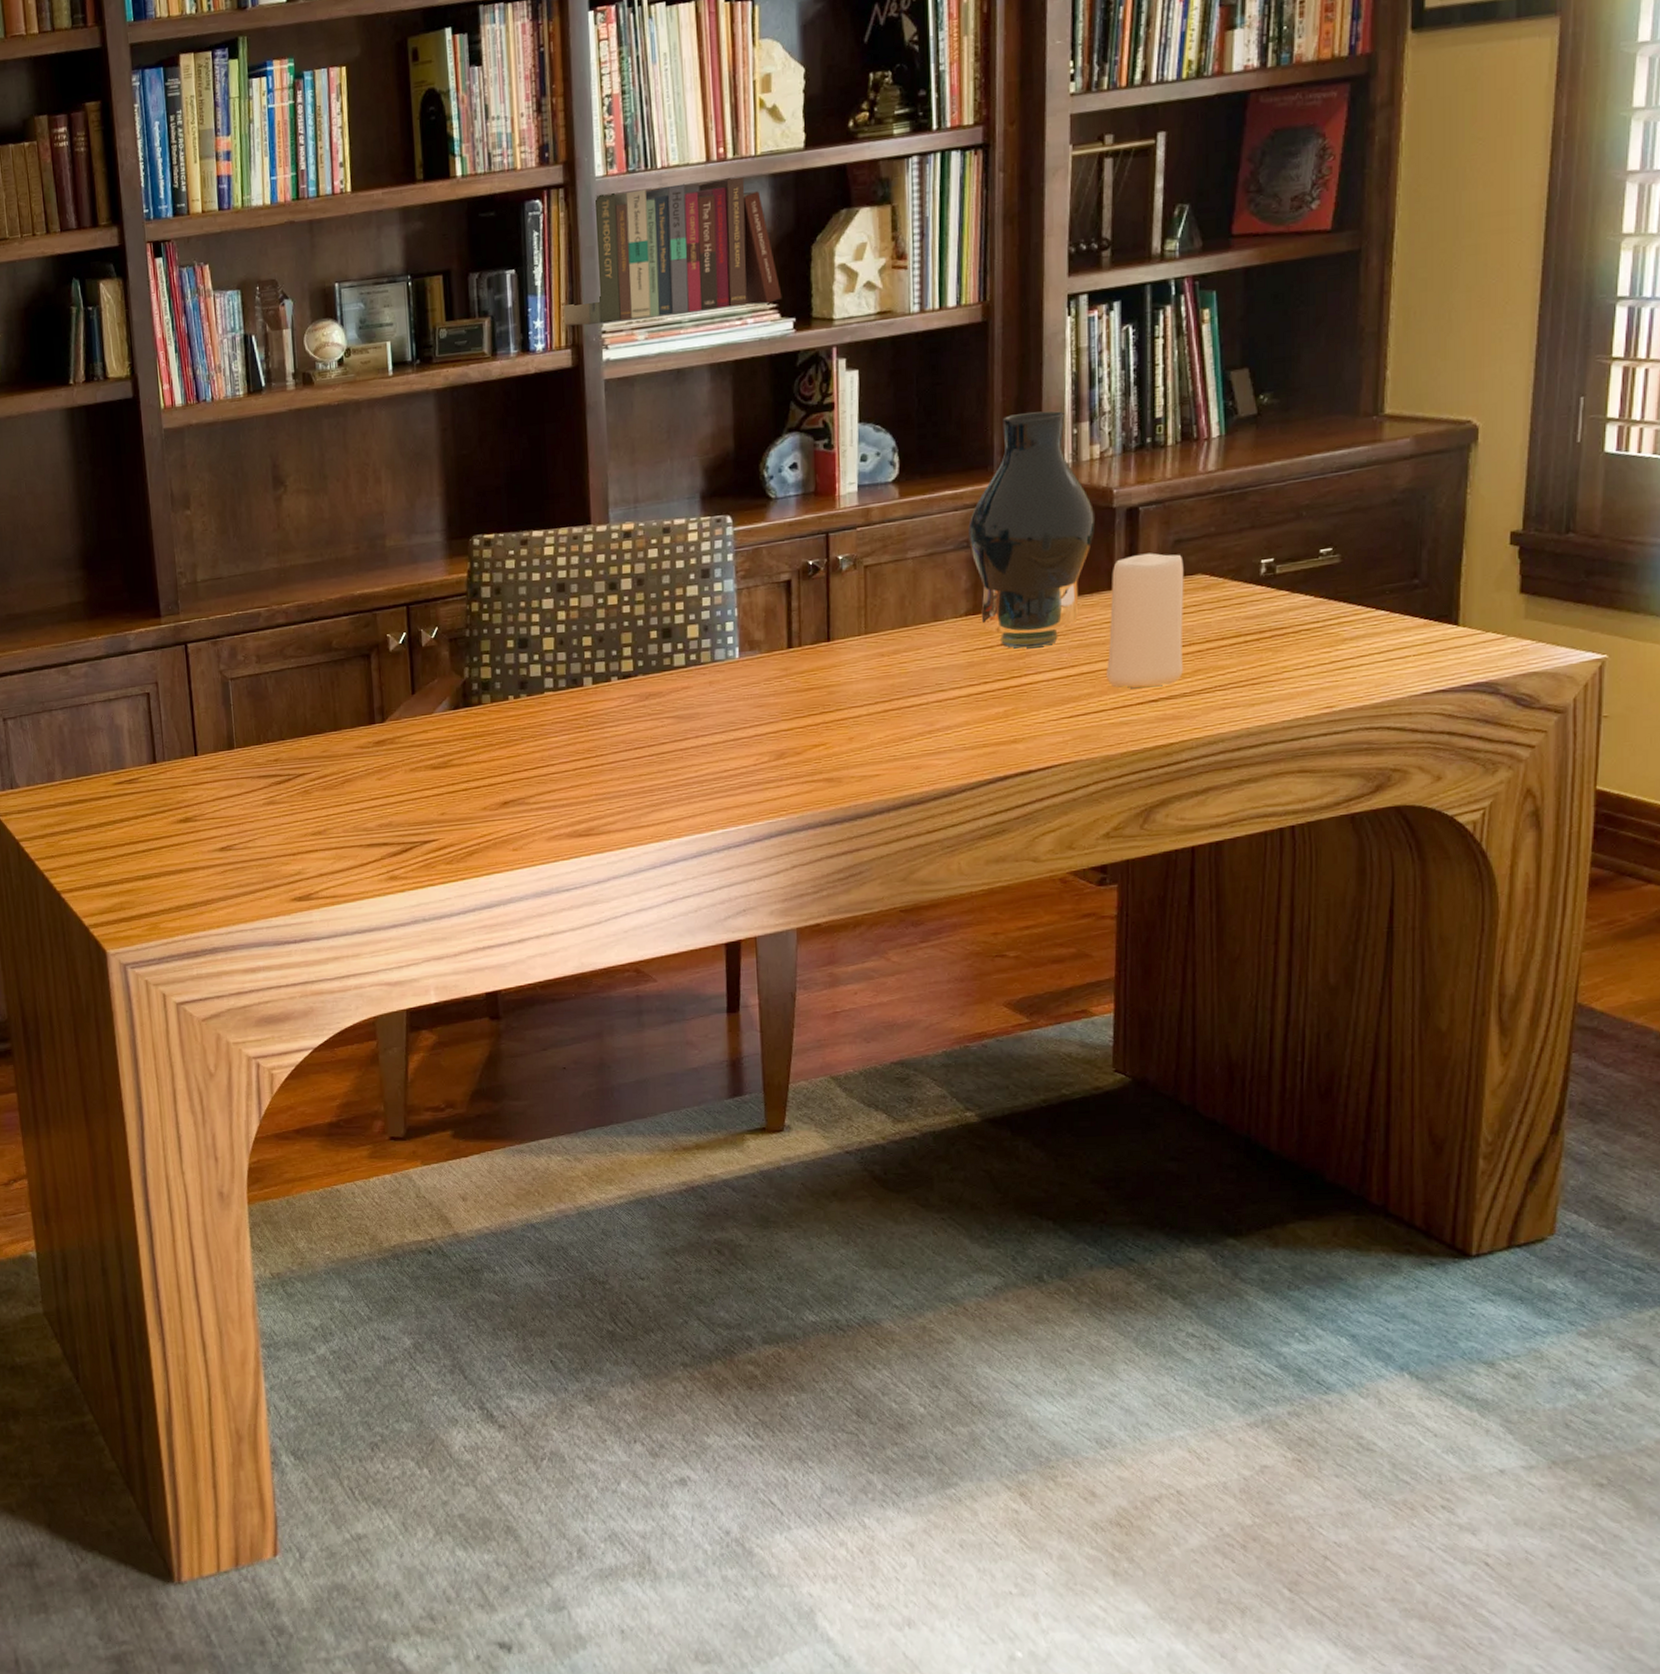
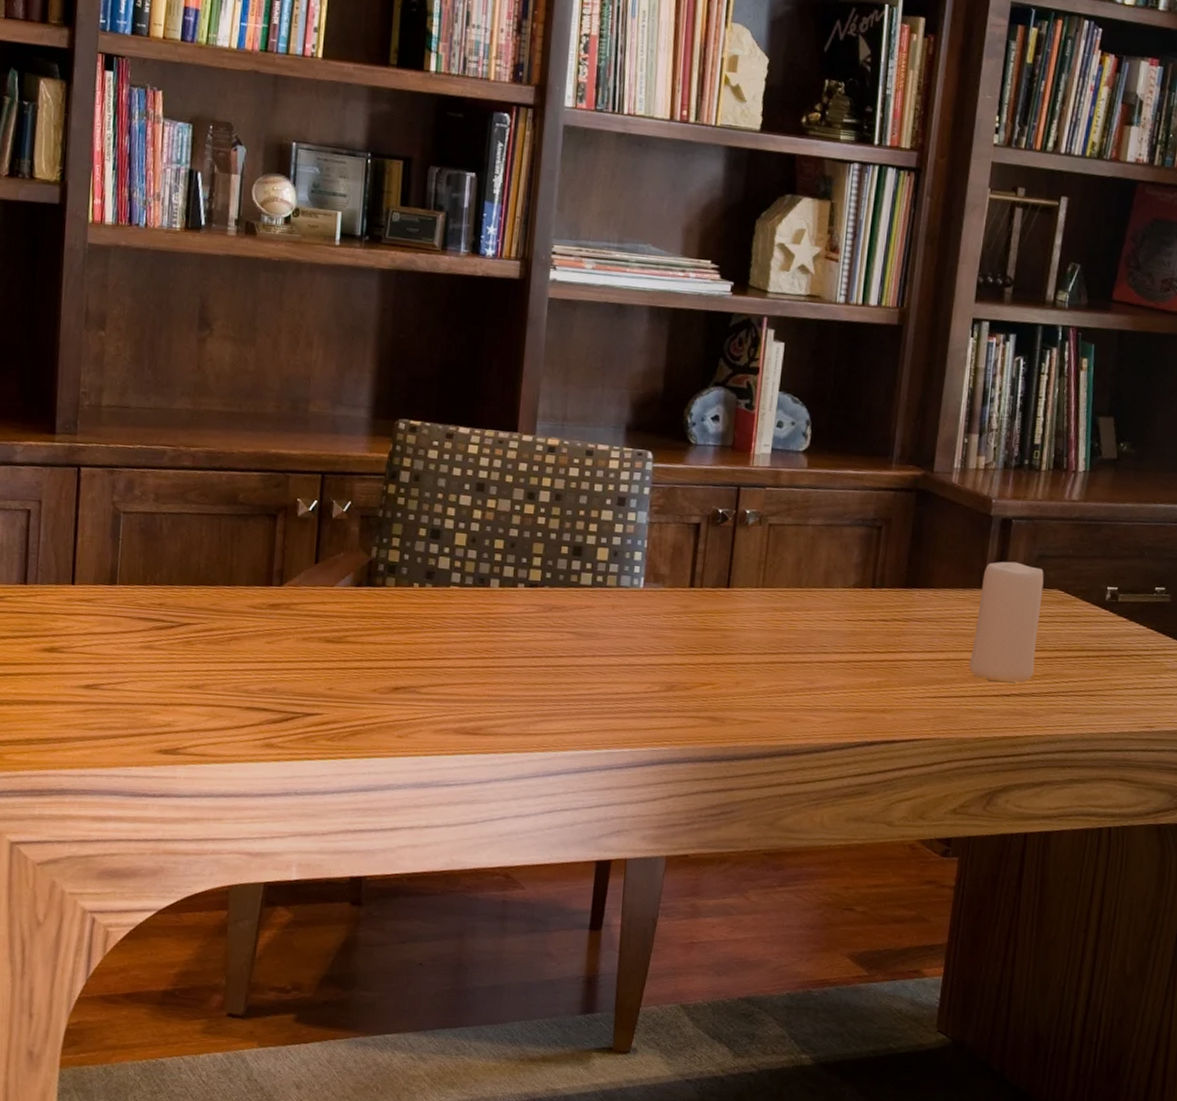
books: present [563,175,782,326] -> none [517,125,724,264]
vase: present [968,410,1096,648] -> none [864,414,975,629]

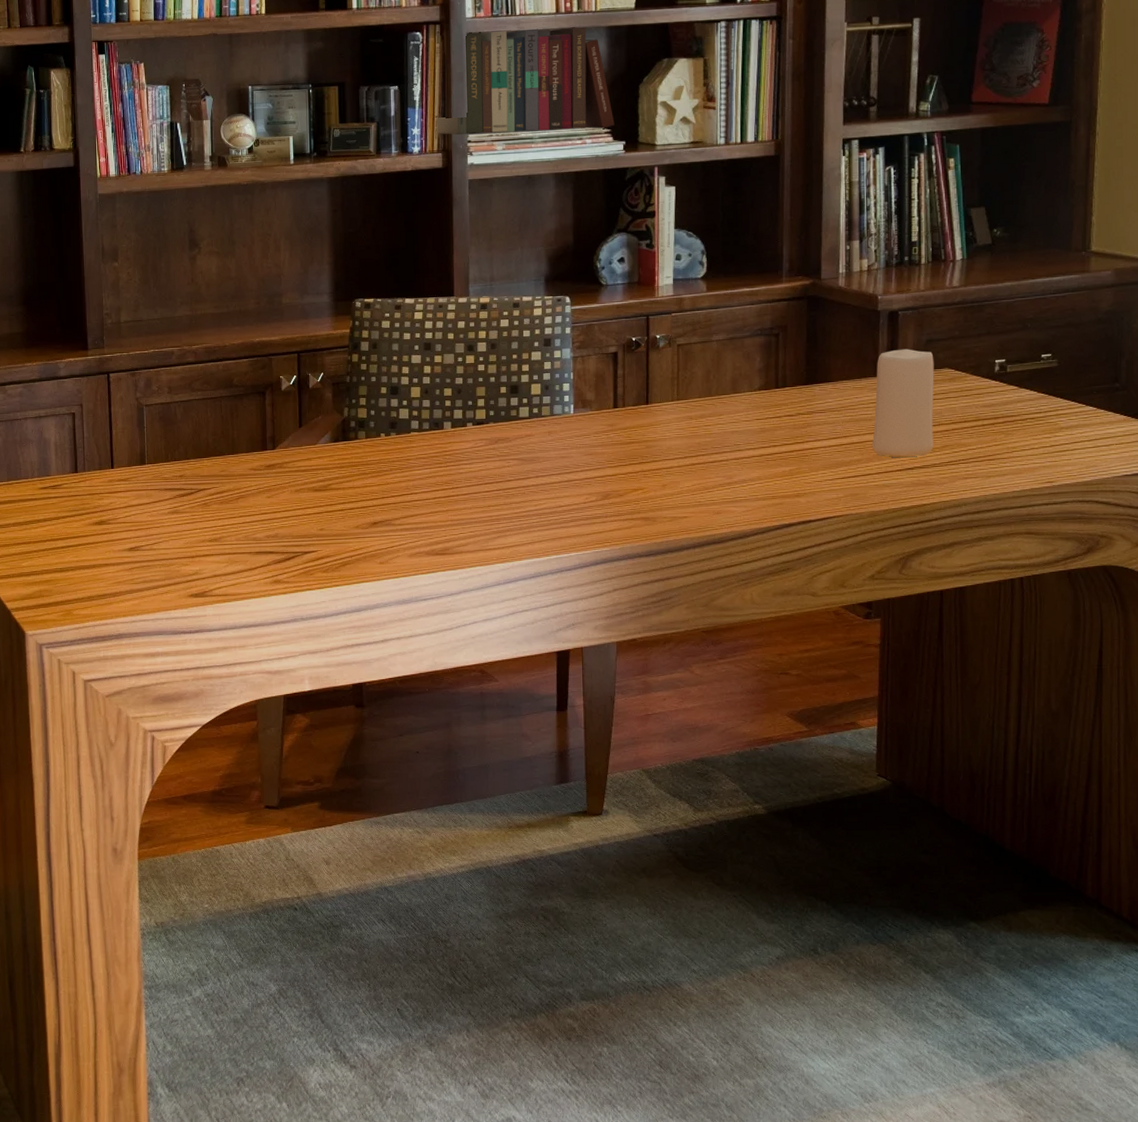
books: none [517,125,724,264] -> present [437,25,615,135]

